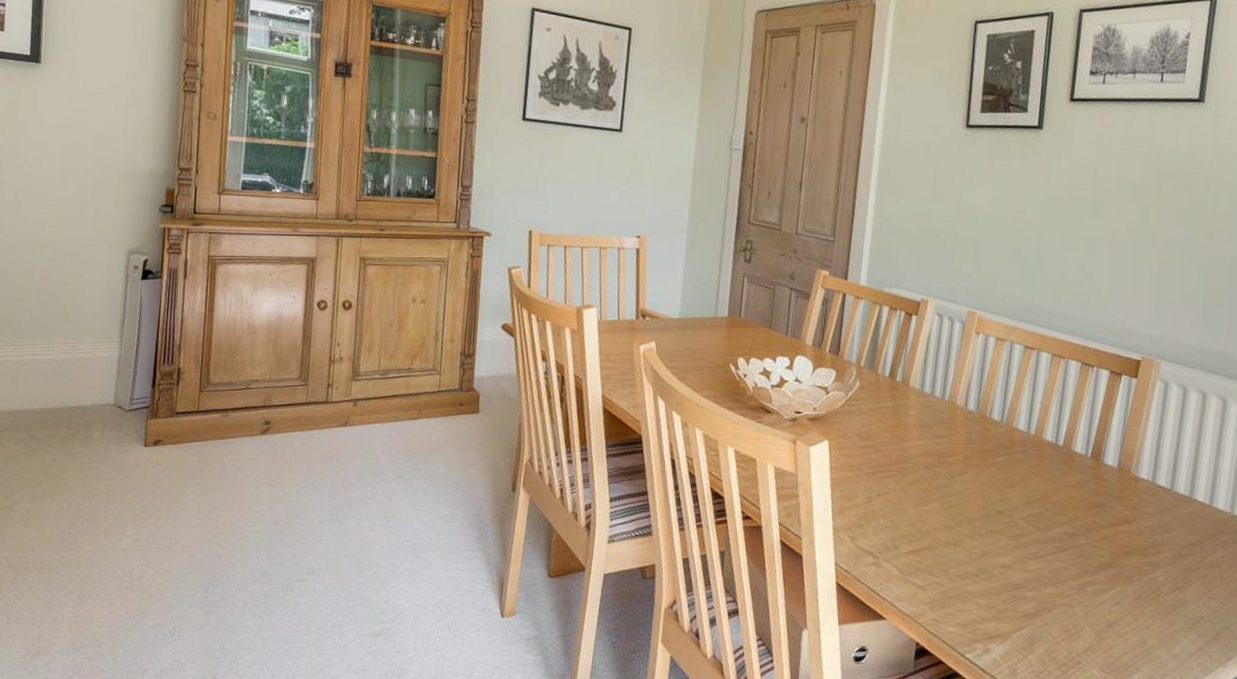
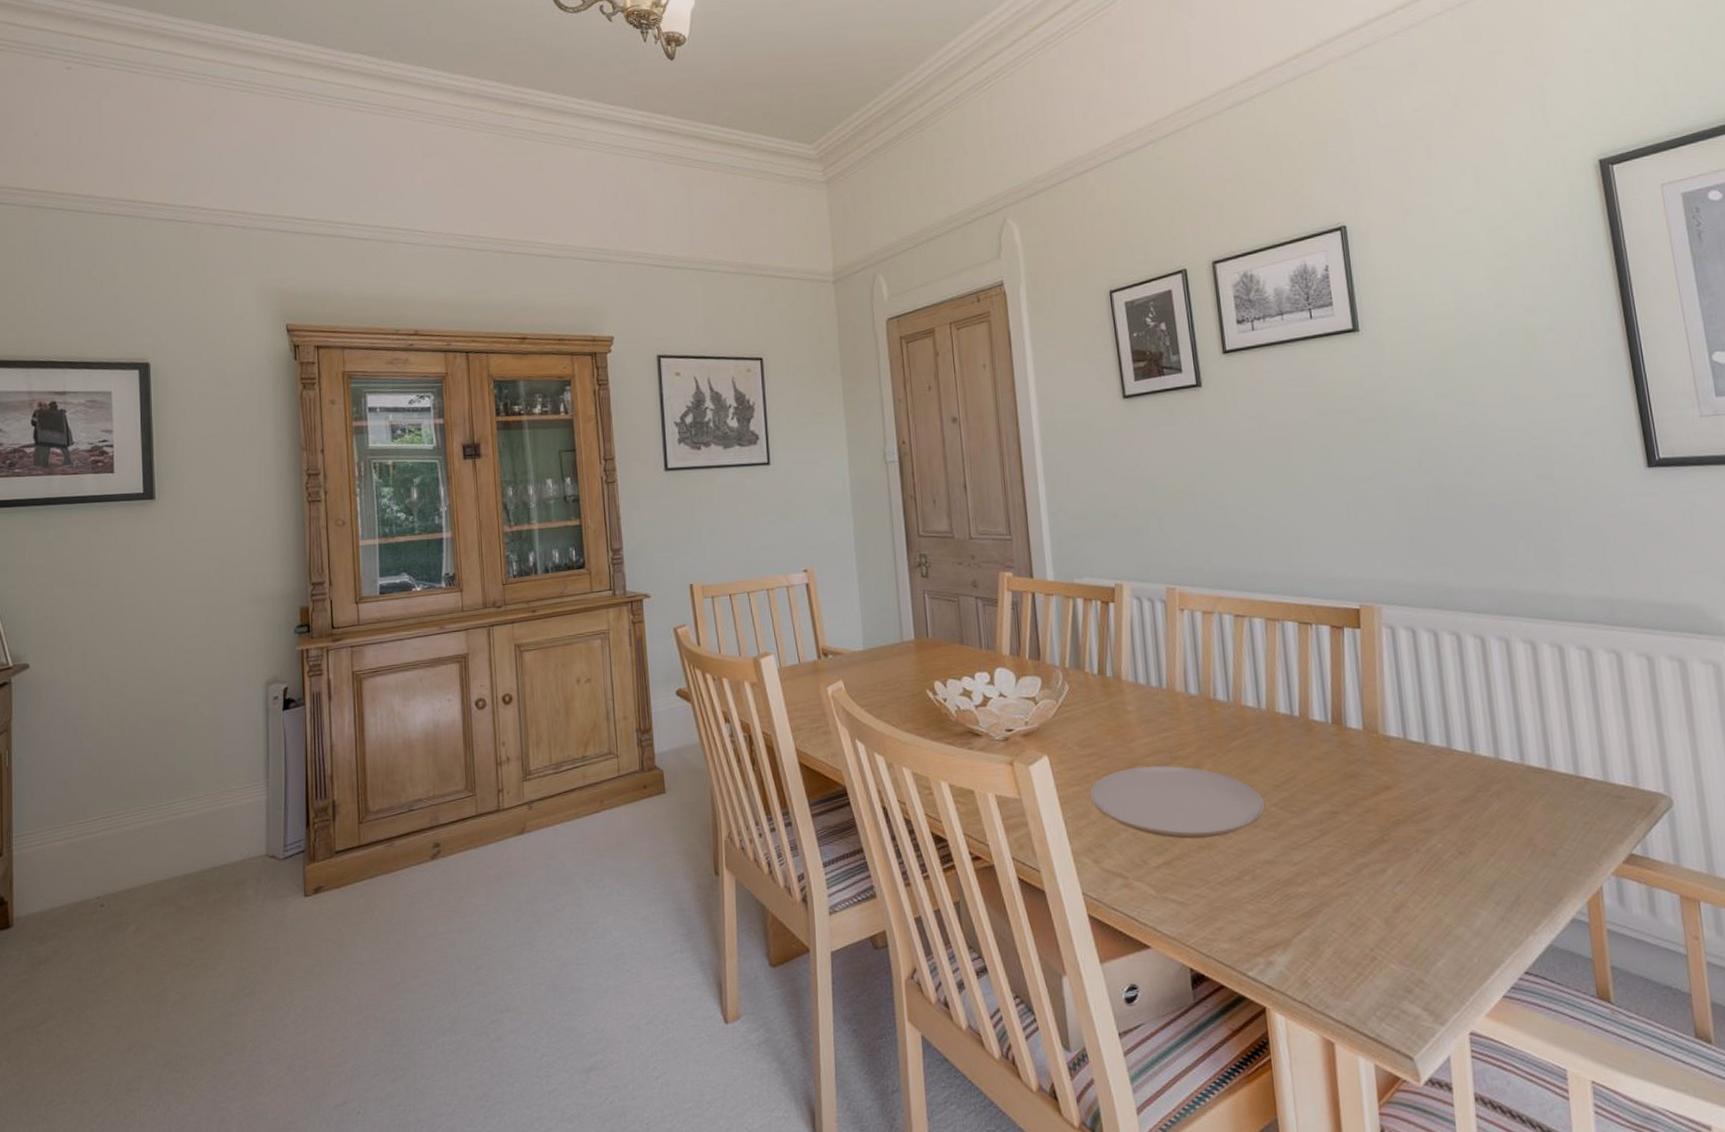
plate: none [859,464,1014,537] -> present [1090,765,1264,839]

